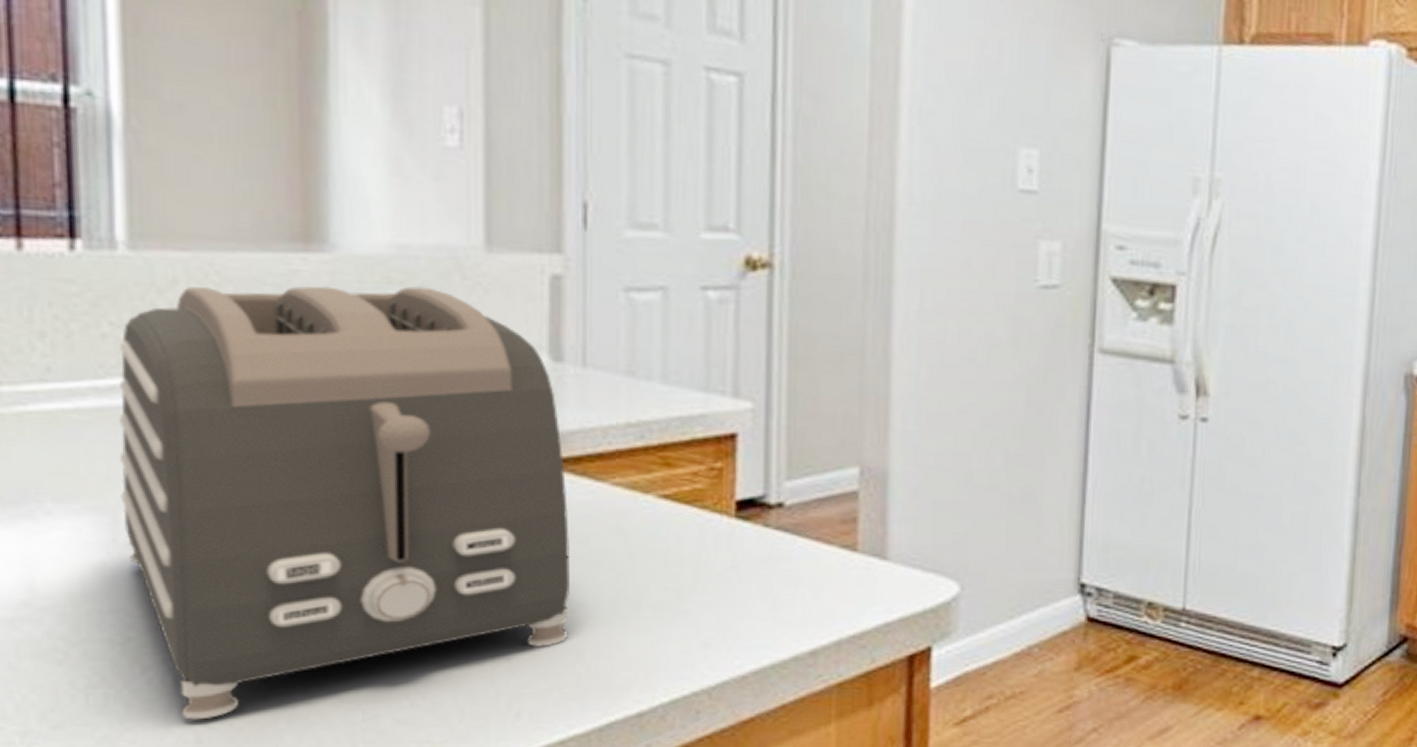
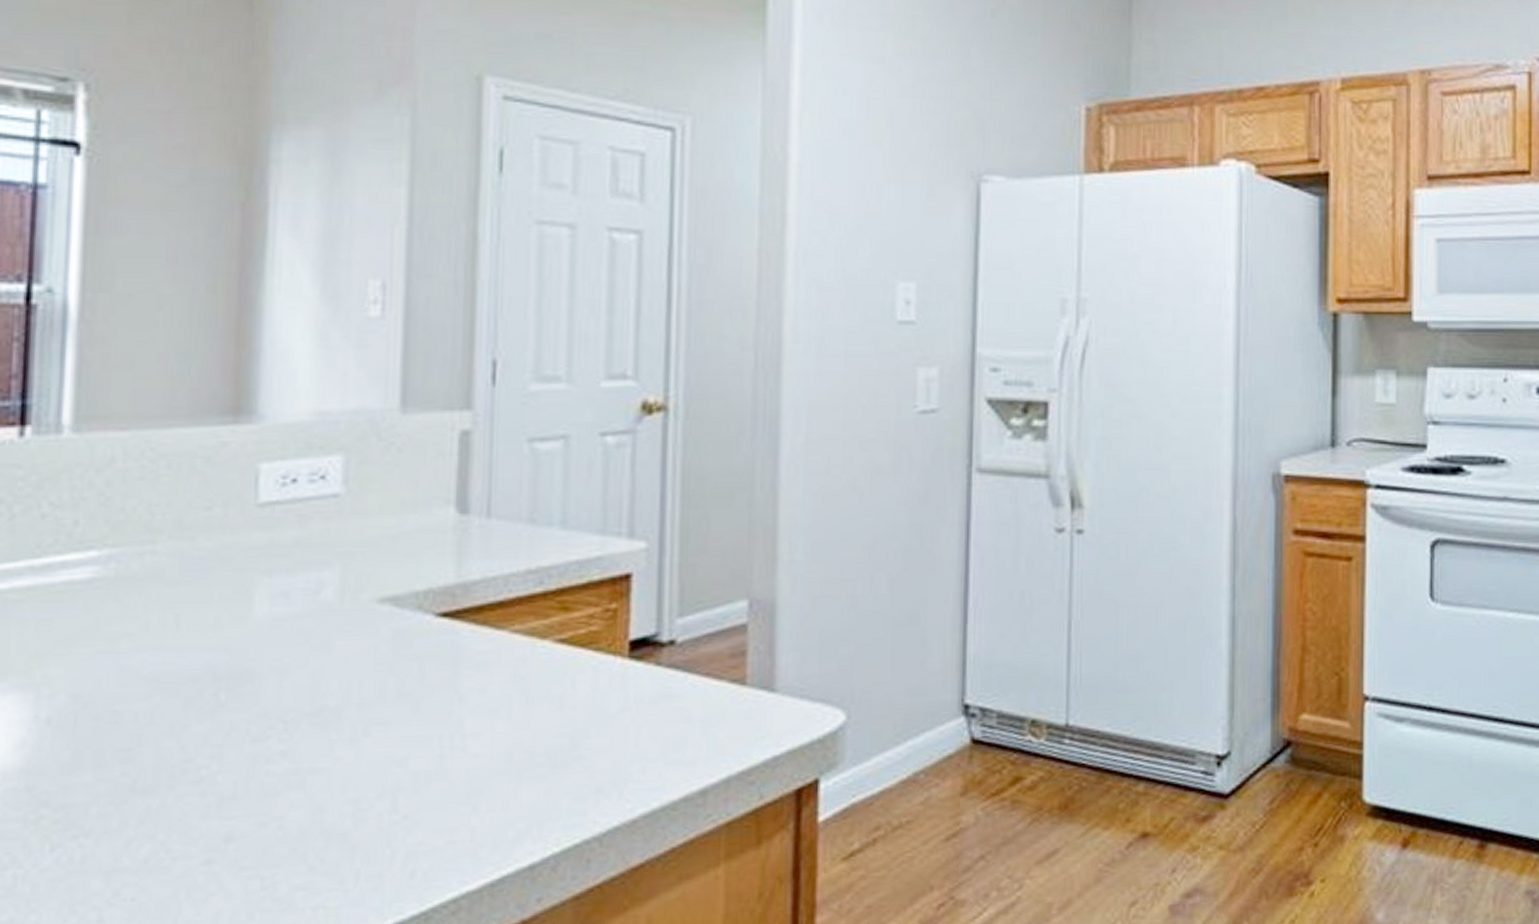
toaster: present [119,286,571,720] -> none [45,450,470,898]

